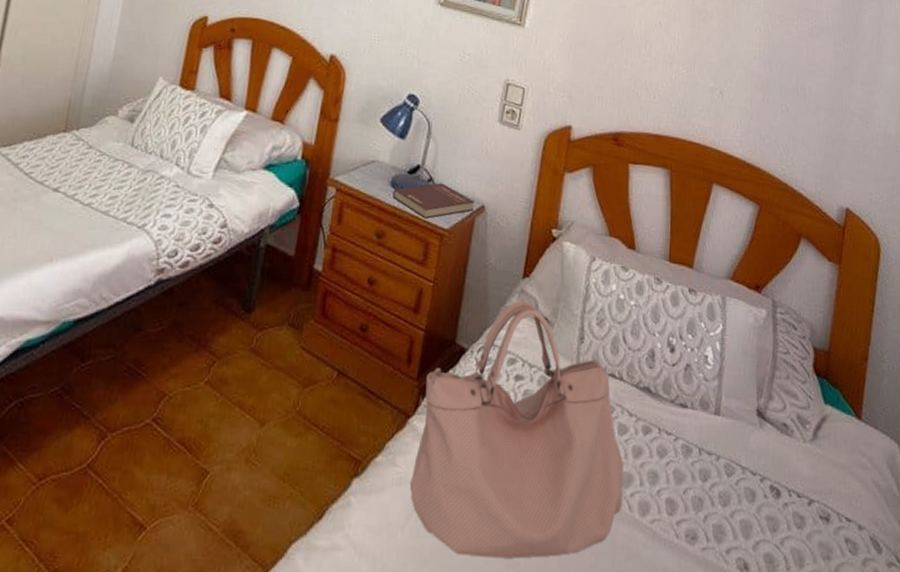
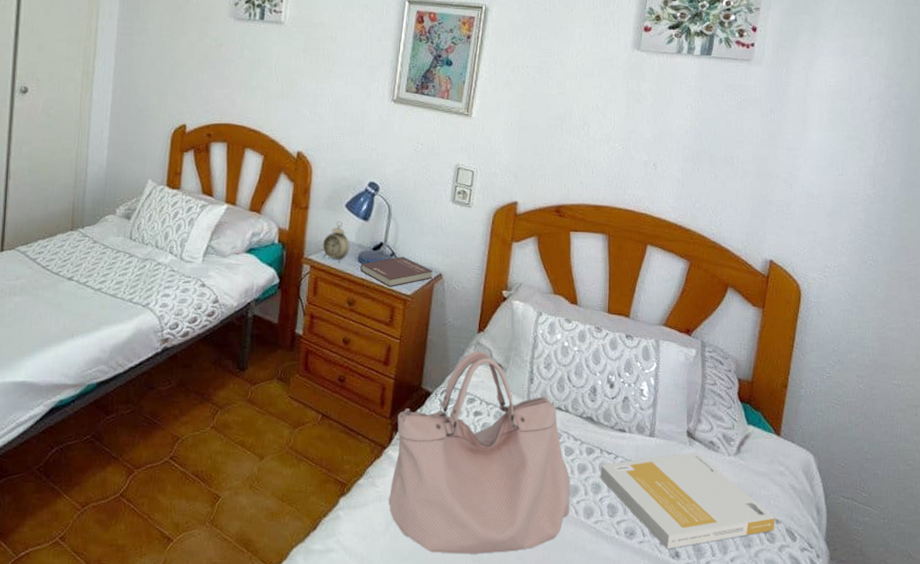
alarm clock: none [351,136,383,187] -> present [322,220,350,263]
book: none [657,436,858,559] -> present [599,452,775,549]

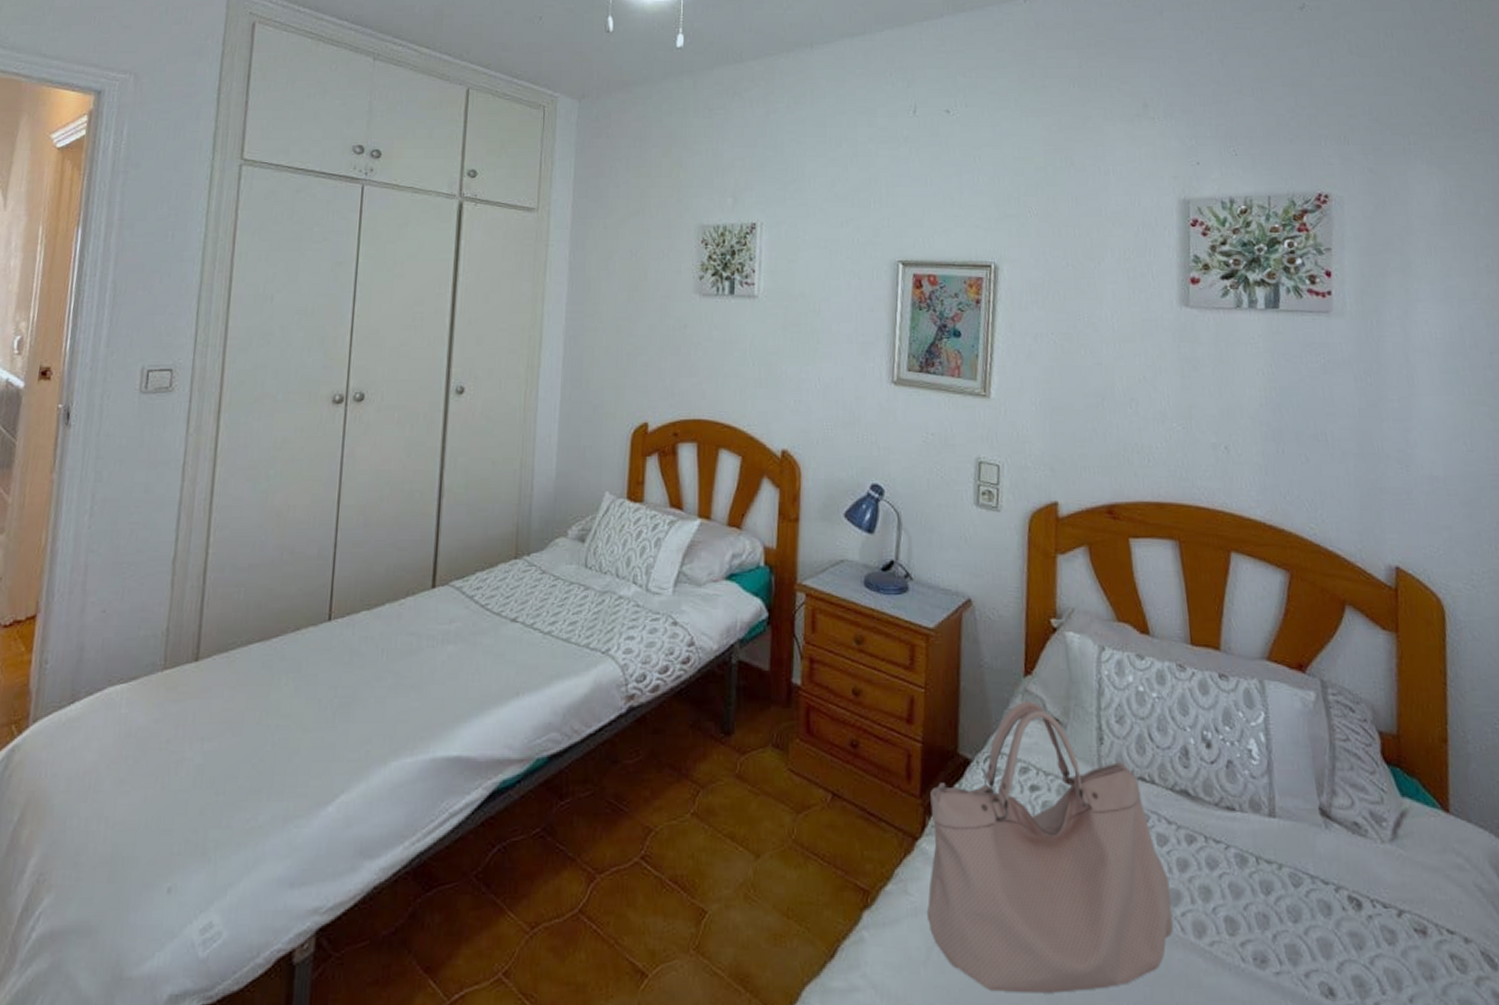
alarm clock: present [322,220,350,263] -> none [819,534,853,589]
book: present [360,256,432,287] -> none [868,578,959,619]
book: present [599,452,775,549] -> none [1208,838,1464,984]

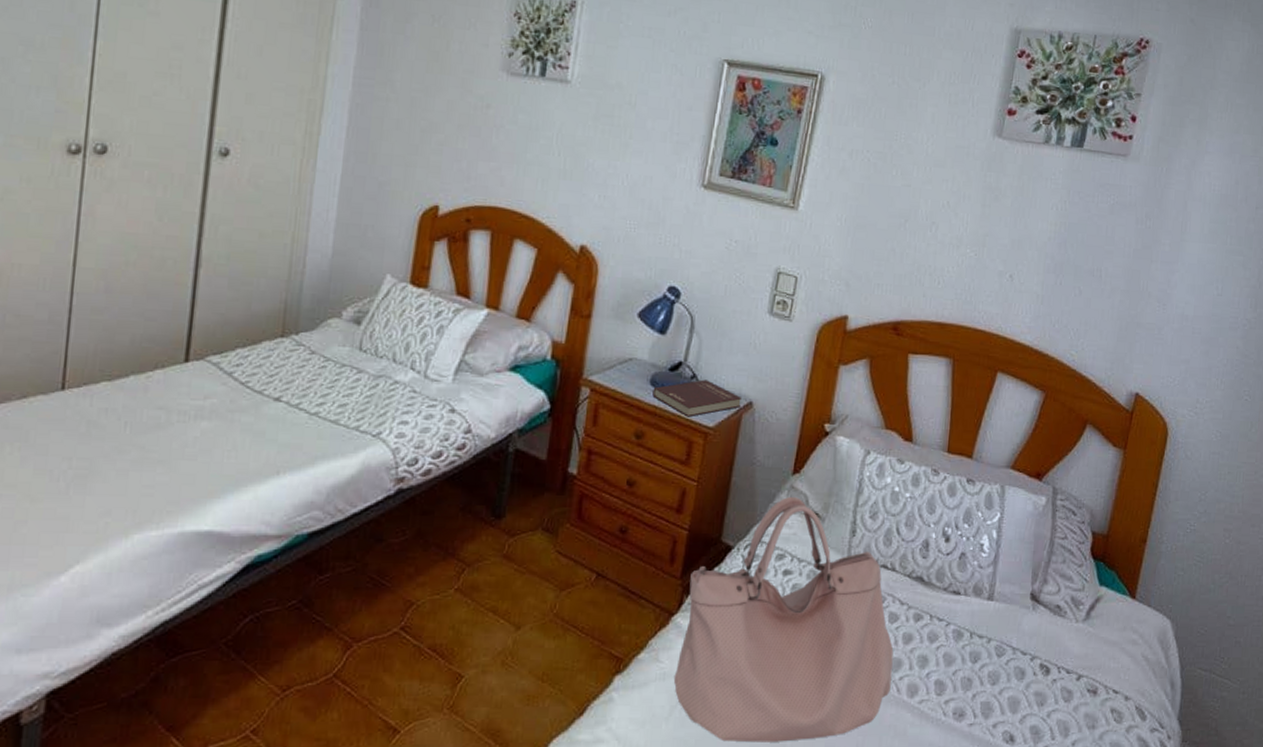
book: none [868,578,959,619] -> present [652,379,741,417]

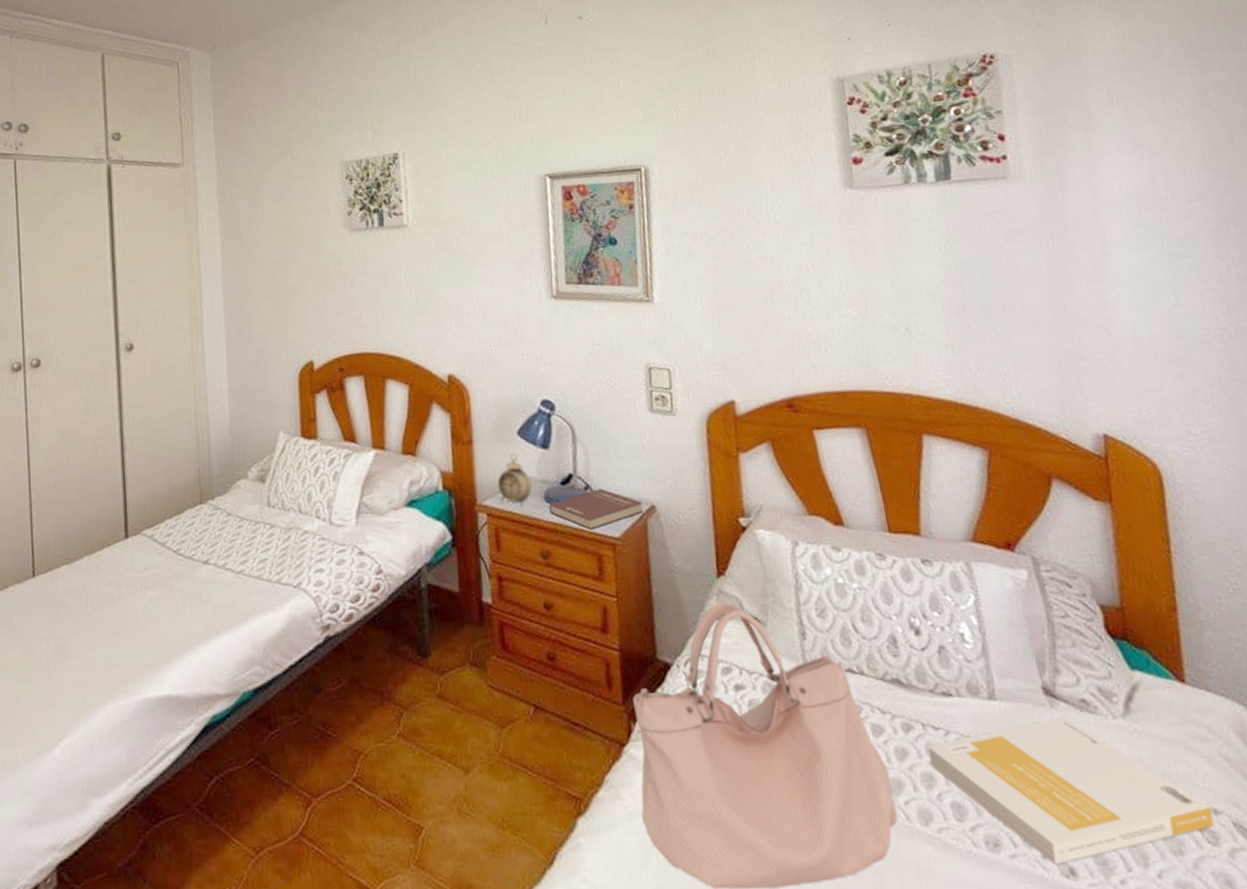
alarm clock: none [606,333,641,386] -> present [497,452,532,506]
book: none [927,618,1125,733] -> present [927,716,1215,865]

